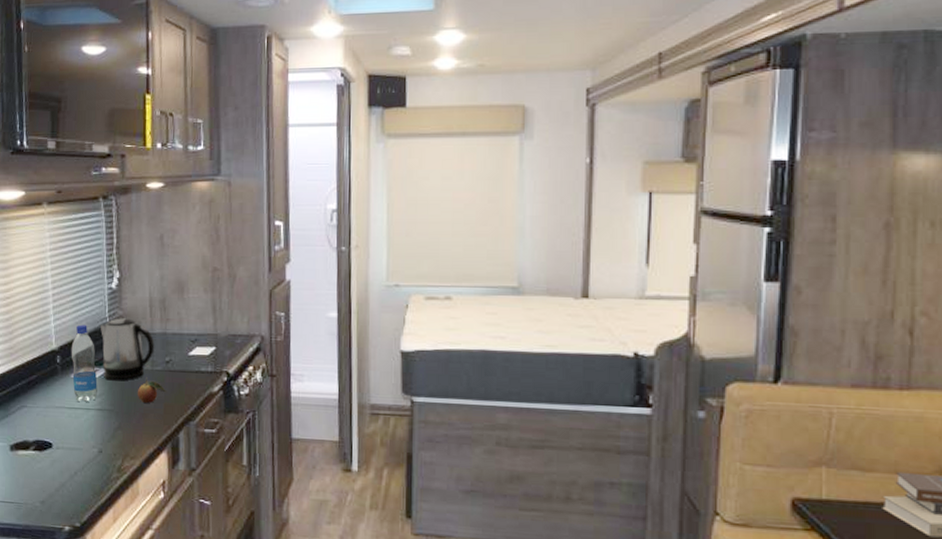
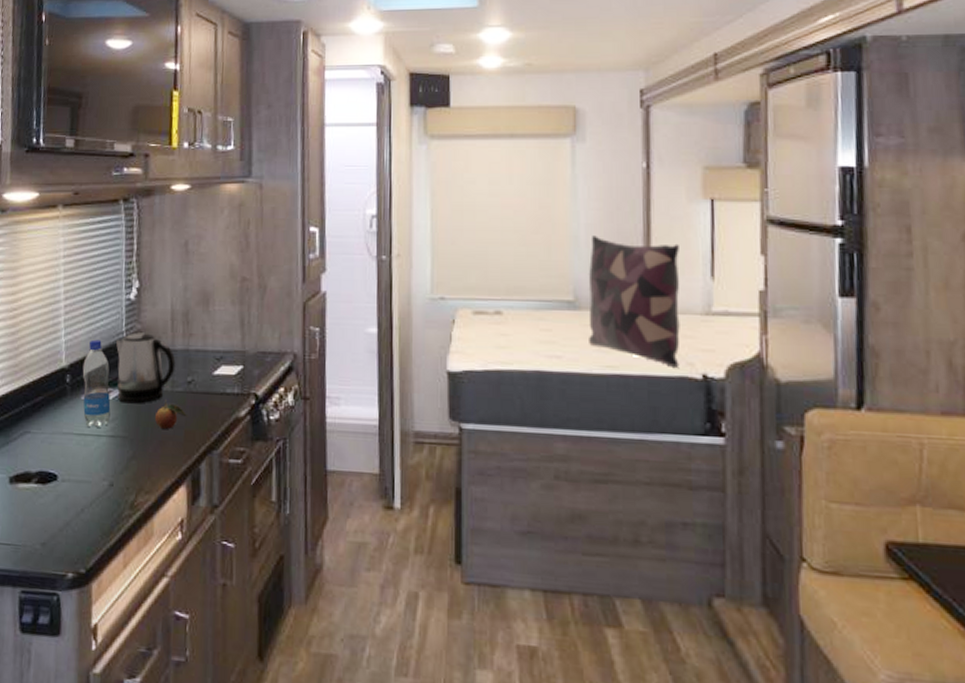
pillow: none [531,227,617,346] -> present [588,236,680,367]

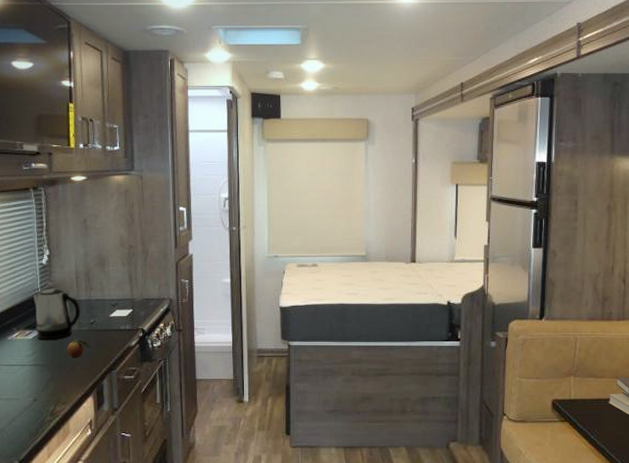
bottle: present [82,339,111,429] -> none [7,295,32,360]
pillow: present [588,236,680,367] -> none [375,210,435,297]

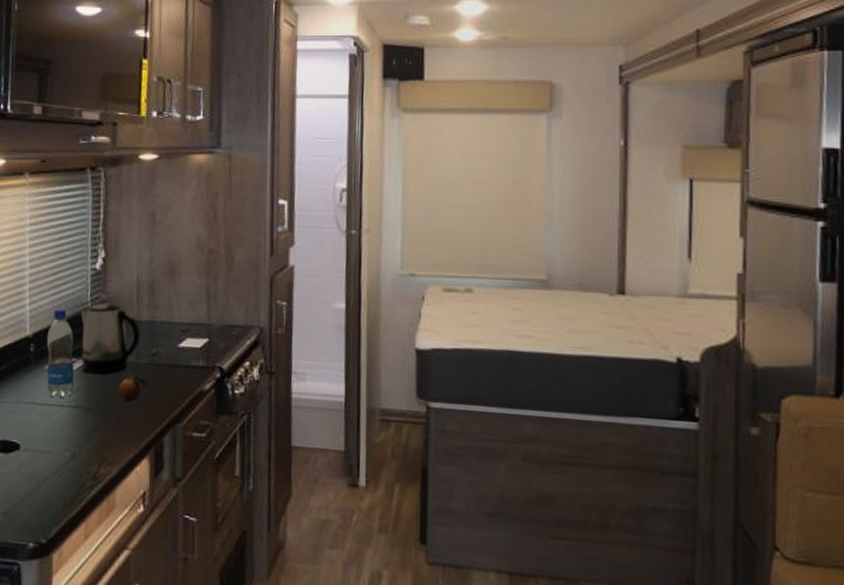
bottle: none [7,295,32,360] -> present [46,309,75,399]

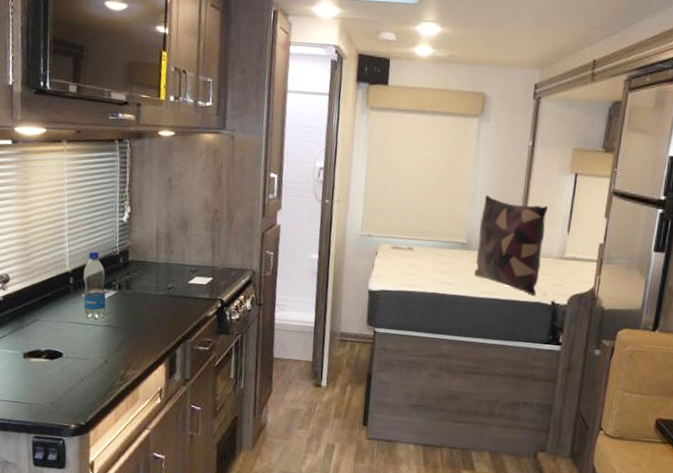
kettle: present [80,303,141,375] -> none [110,248,159,303]
fruit: present [119,371,152,401] -> none [142,300,168,323]
pillow: none [561,214,656,350] -> present [474,195,548,295]

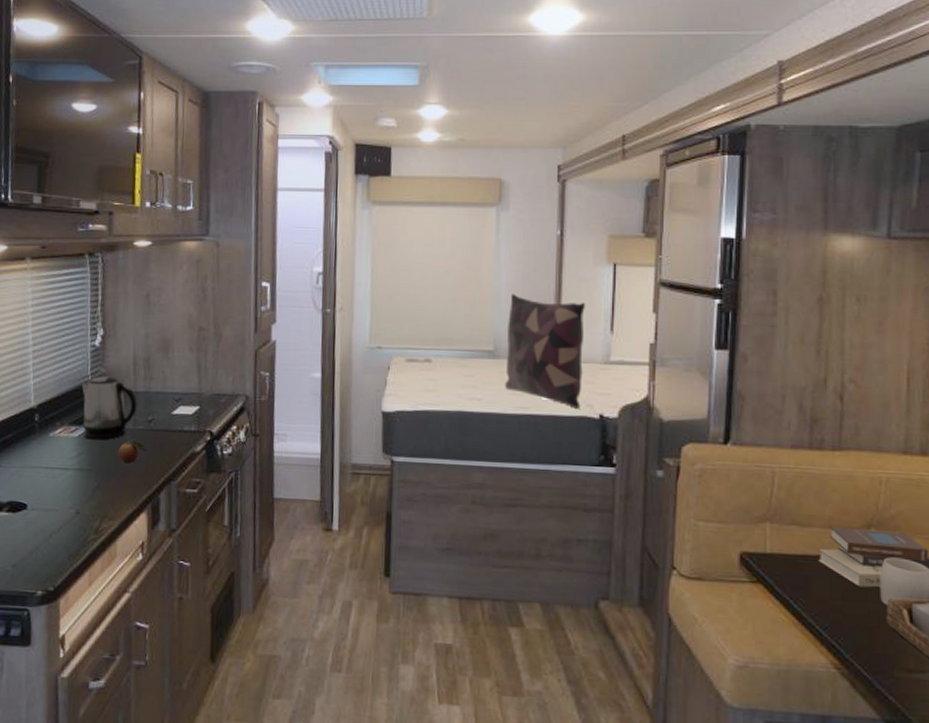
bottle: present [83,251,106,320] -> none [50,382,77,463]
kettle: none [110,248,159,303] -> present [81,376,138,440]
fruit: none [142,300,168,323] -> present [118,436,149,463]

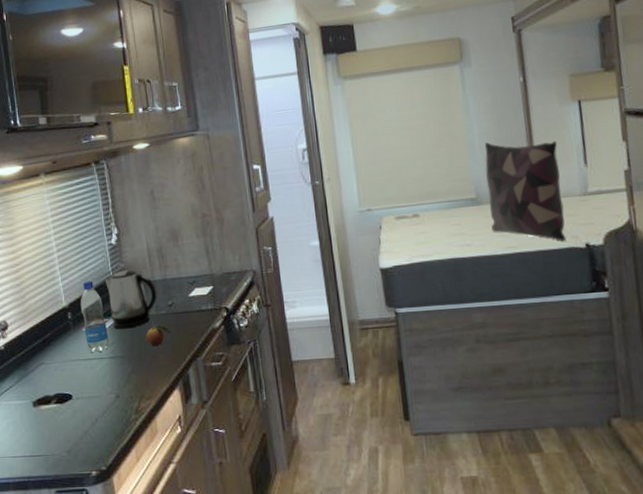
bottle: none [50,382,77,463] -> present [80,280,109,353]

